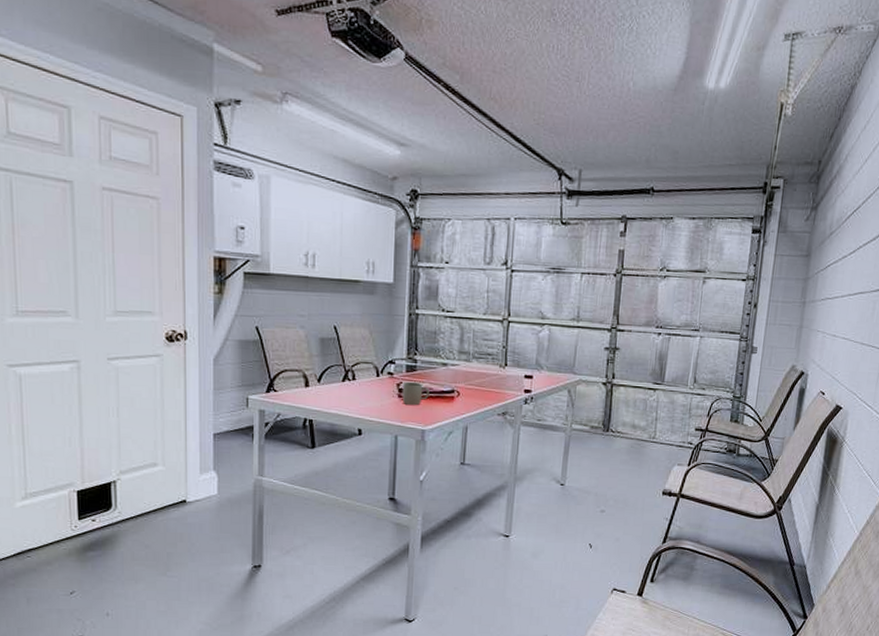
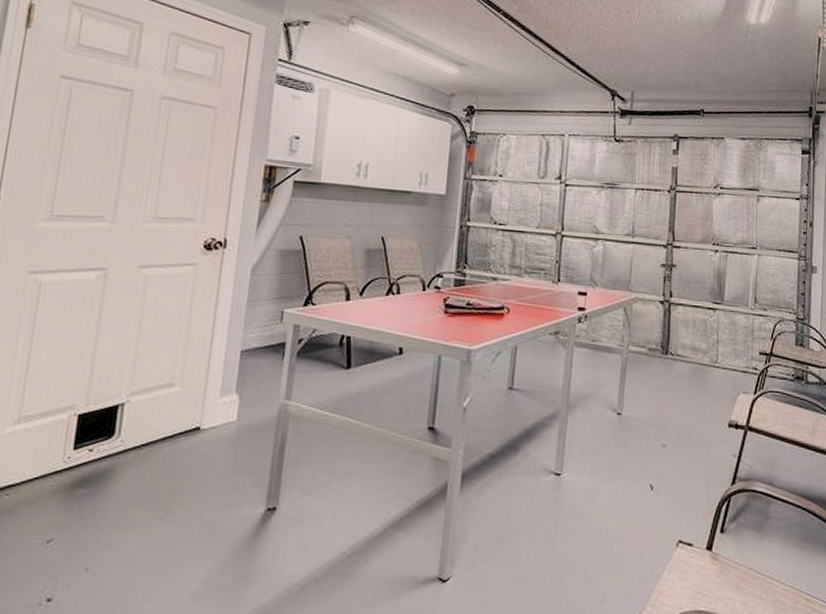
mug: present [402,381,430,405] -> none [448,296,478,322]

